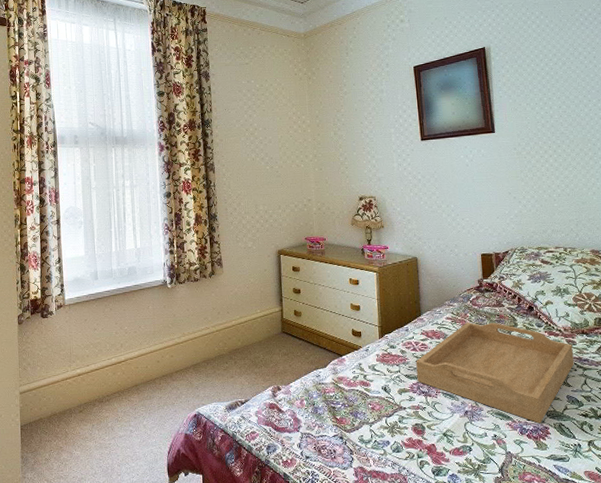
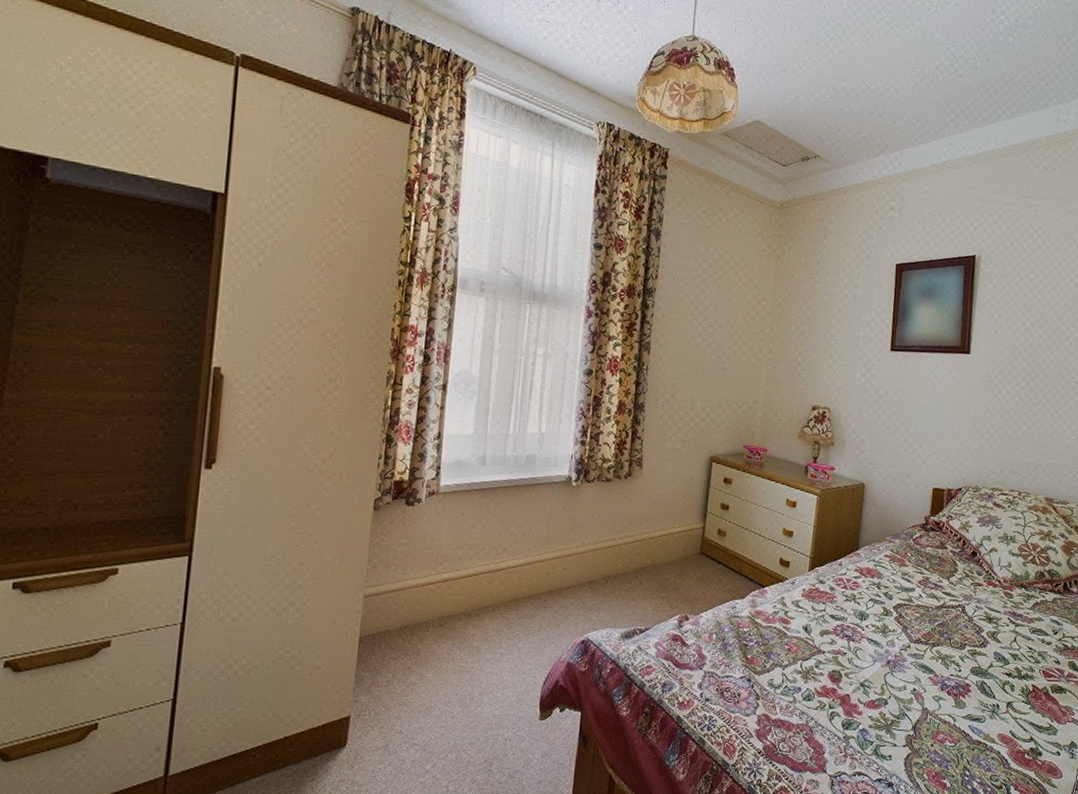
serving tray: present [416,322,574,424] -> none [842,563,1009,680]

